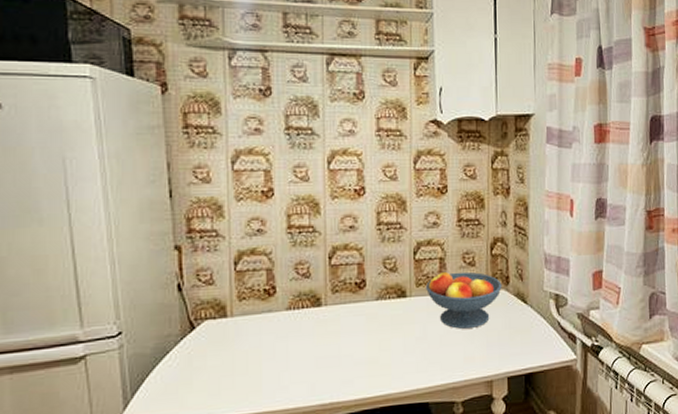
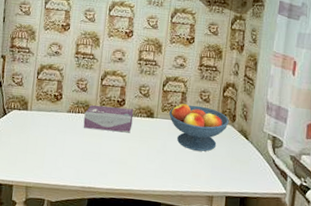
tissue box: none [311,290,379,327] -> present [83,105,134,133]

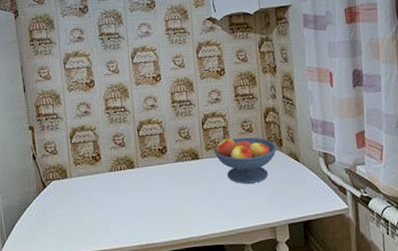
tissue box: present [83,105,134,133] -> none [127,154,179,184]

